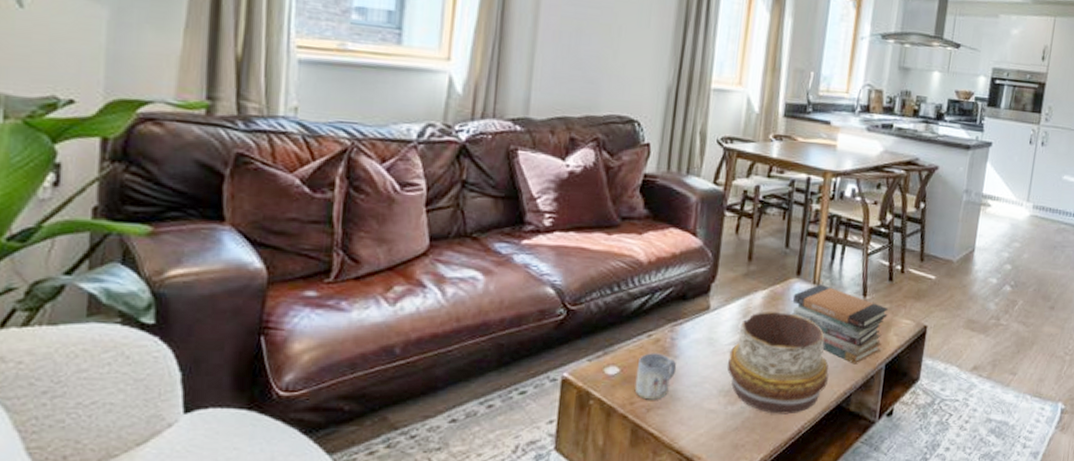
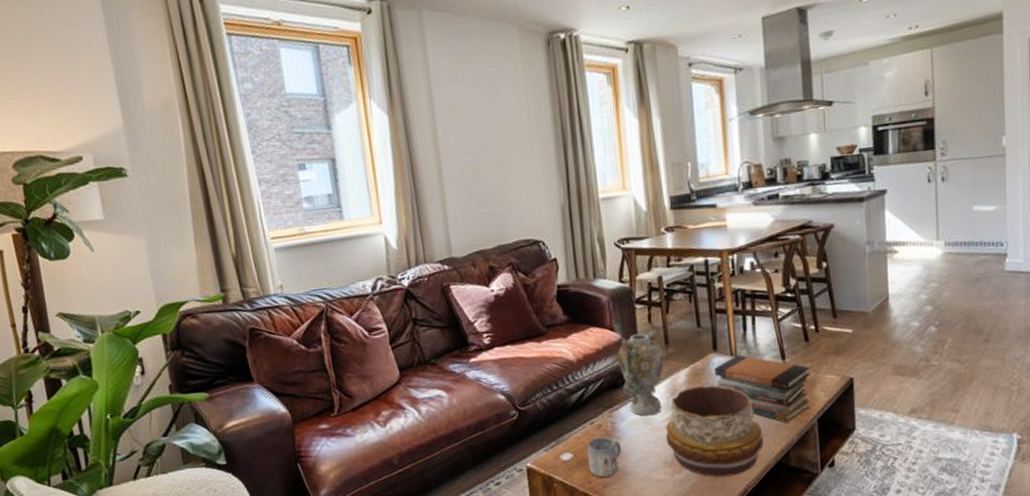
vase: none [691,241,746,337] -> present [616,329,665,416]

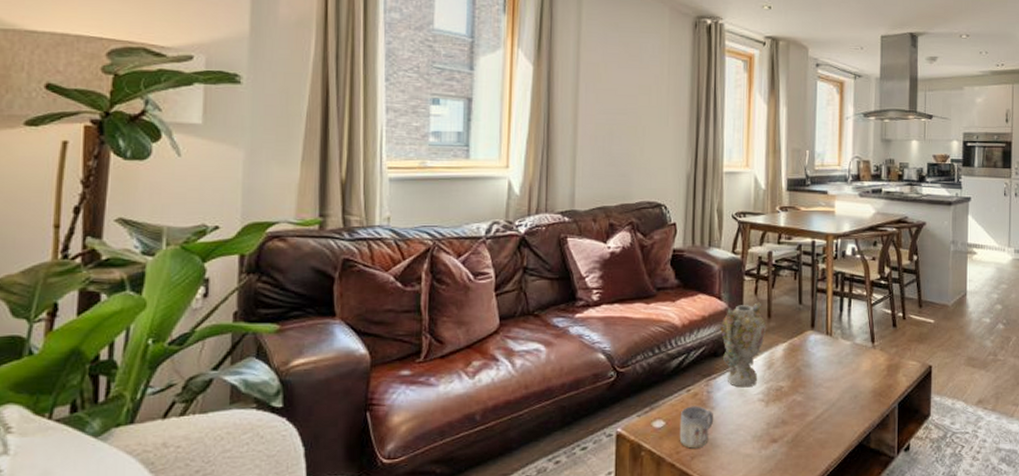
decorative bowl: present [665,385,764,478] -> none [757,362,848,455]
book stack: present [714,354,811,424] -> none [809,334,896,405]

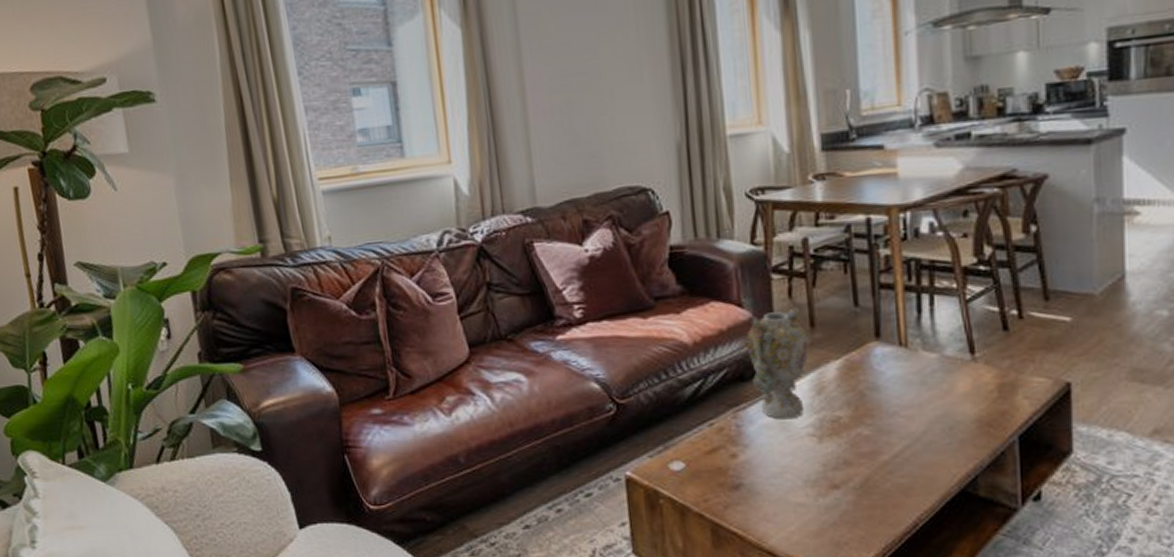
mug: present [679,406,714,449] -> none [704,443,750,496]

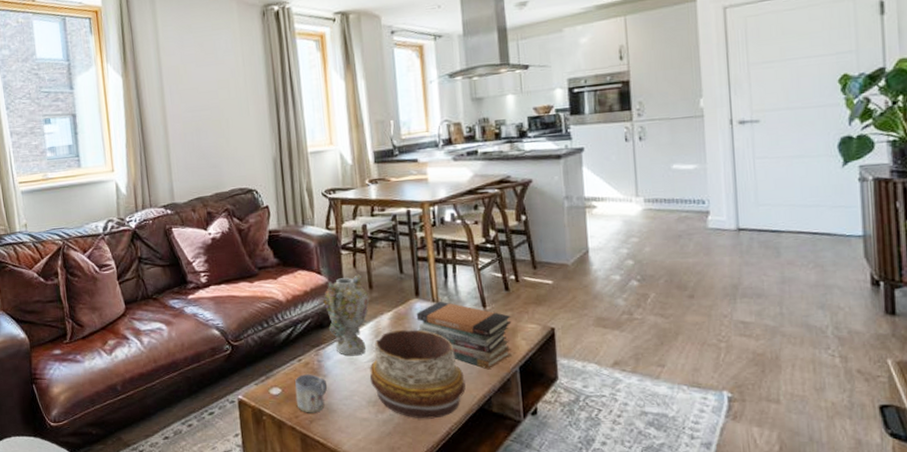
mug: none [704,443,750,496] -> present [295,374,328,413]
decorative bowl: none [808,384,942,505] -> present [369,329,466,419]
book stack: none [875,344,1011,439] -> present [416,301,512,370]

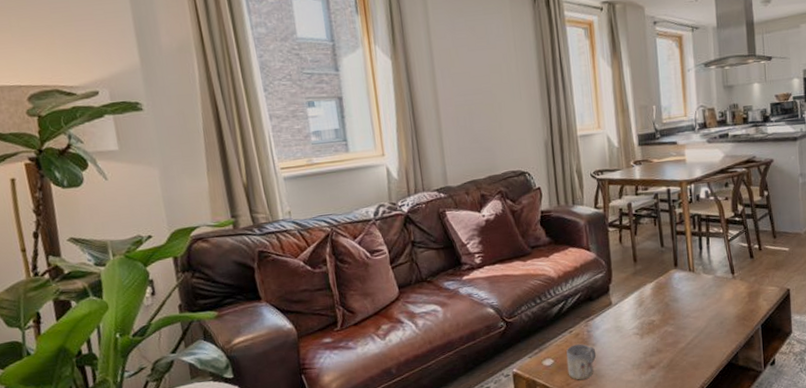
vase: present [323,274,369,356] -> none [592,249,634,325]
decorative bowl: present [369,329,466,419] -> none [634,297,717,377]
book stack: present [416,301,512,370] -> none [675,270,755,329]

